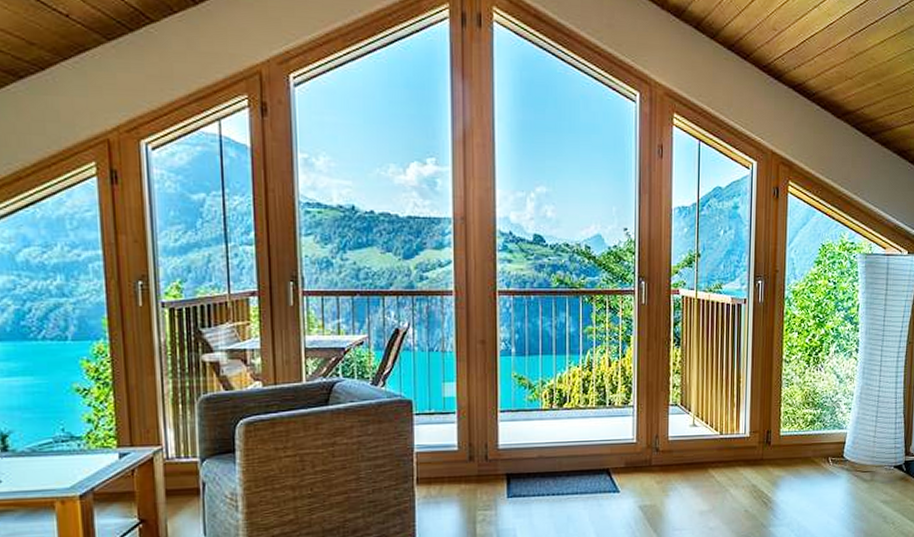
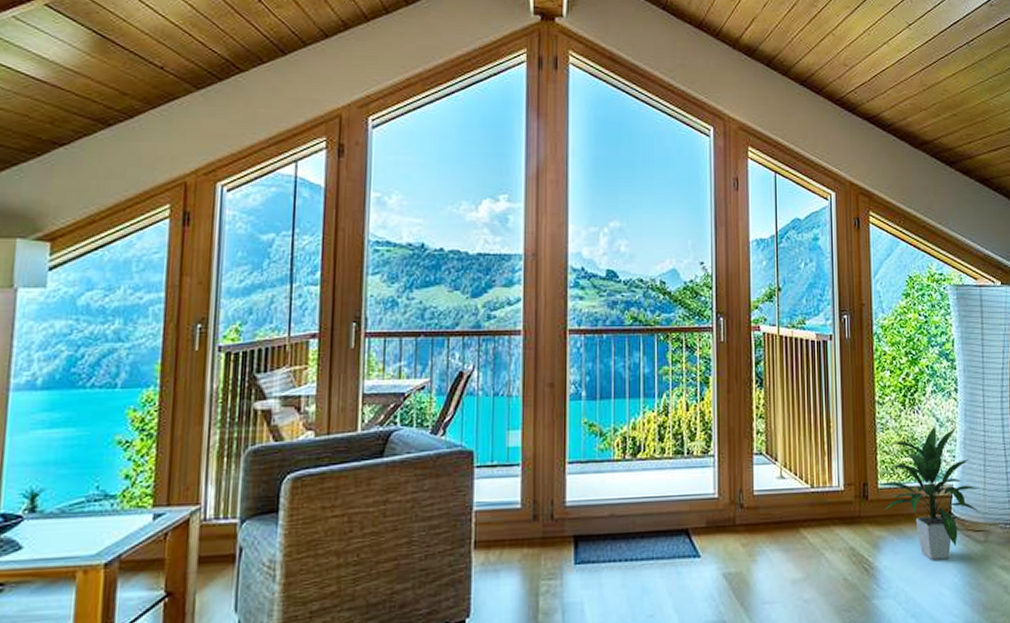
indoor plant: none [782,382,870,496] -> present [880,426,980,560]

